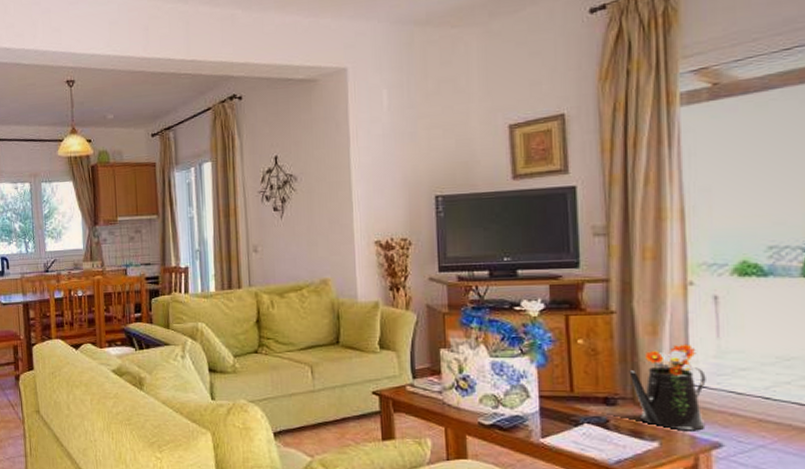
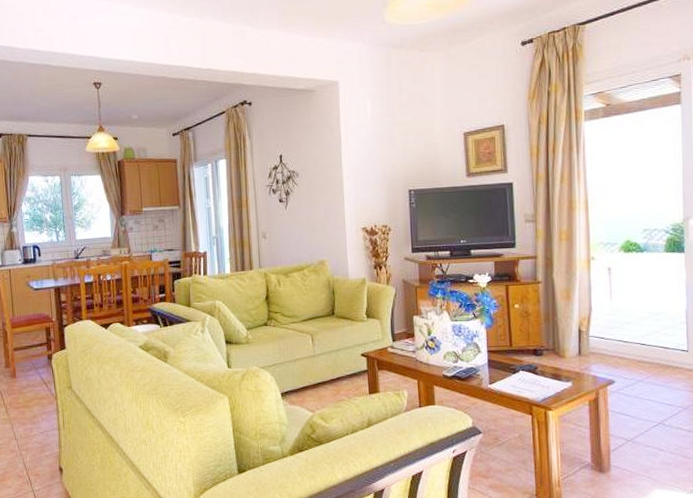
watering can: present [629,344,706,431] -> none [551,305,603,372]

